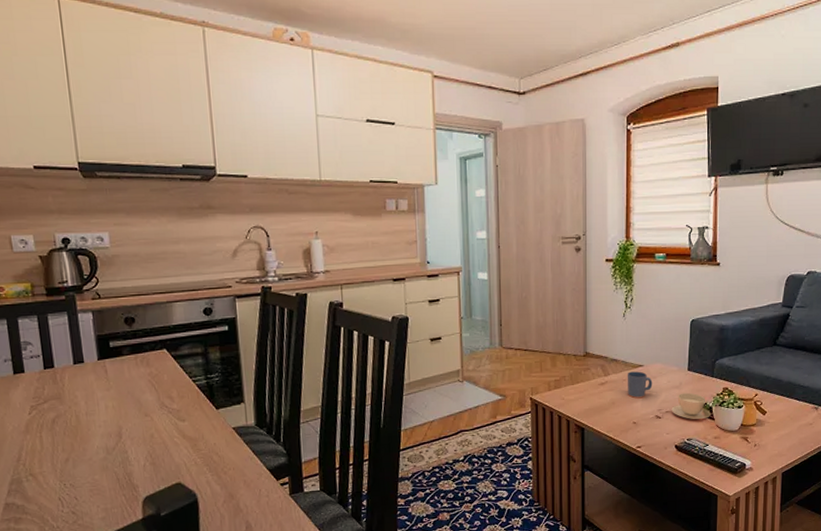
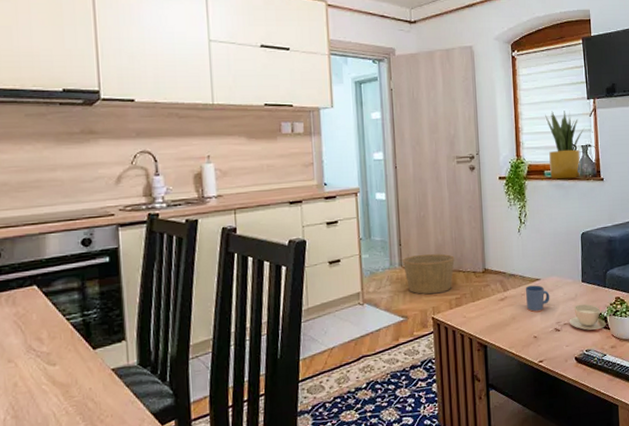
basket: none [502,335,555,375] -> present [402,253,455,295]
planter: none [660,189,702,264] -> present [545,110,584,180]

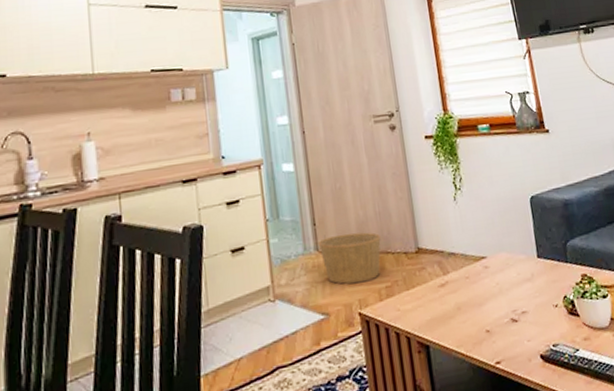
mug: present [525,285,550,313] -> none [469,264,501,300]
planter: present [545,110,584,180] -> none [472,54,521,136]
teacup: present [569,304,606,330] -> none [527,285,574,319]

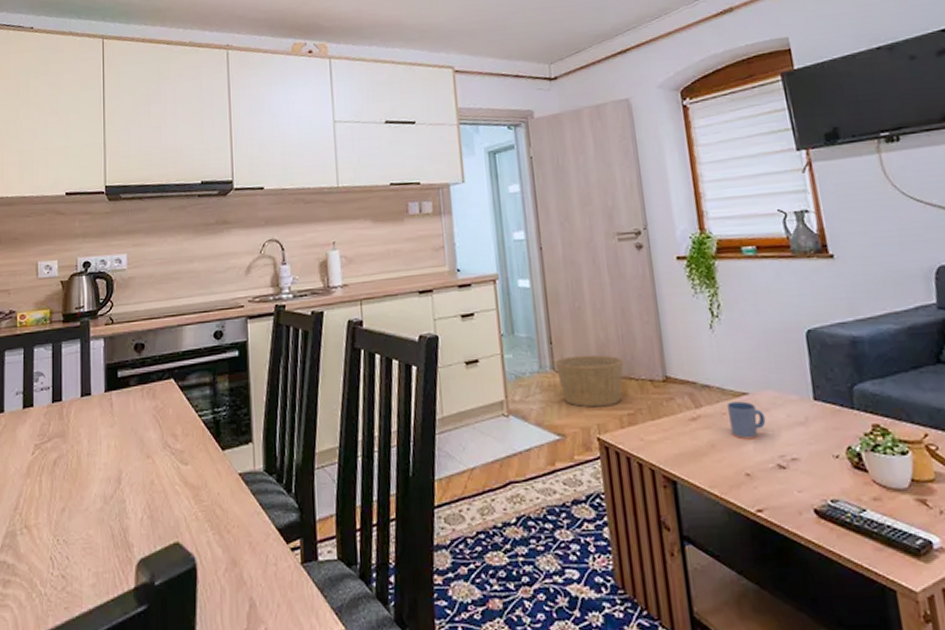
mug: none [469,264,501,300] -> present [726,401,766,440]

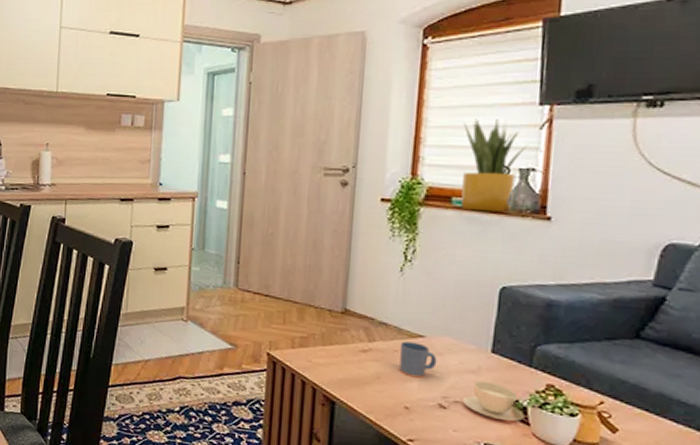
basket: present [554,354,623,408] -> none [238,277,305,327]
planter: none [736,167,797,259] -> present [461,118,527,213]
teacup: none [799,431,861,472] -> present [462,381,524,422]

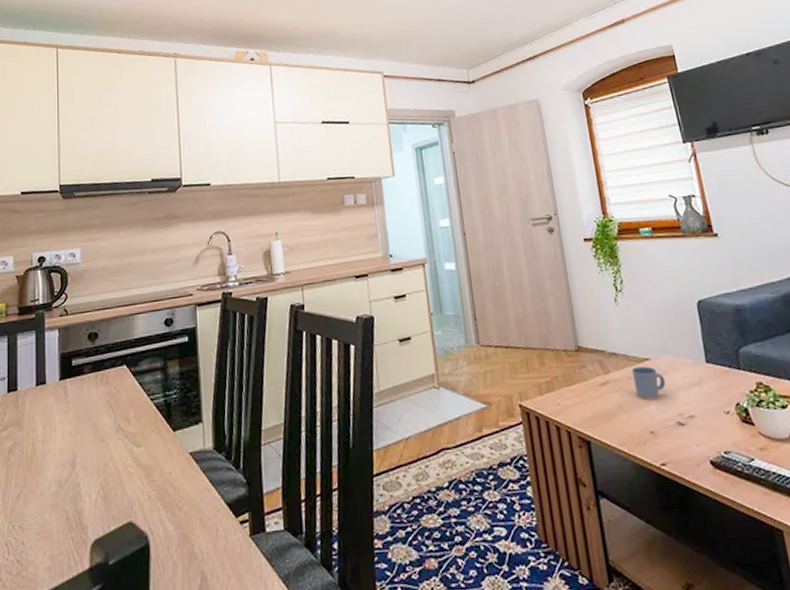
planter: present [461,118,527,213] -> none [632,158,686,239]
teacup: present [462,381,524,422] -> none [695,390,748,426]

